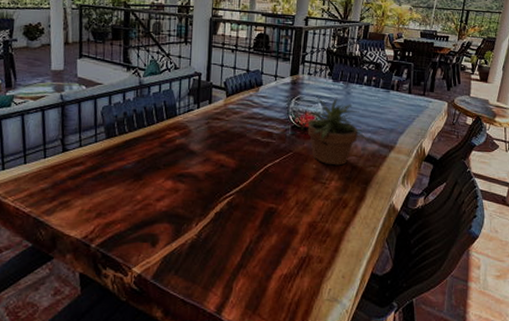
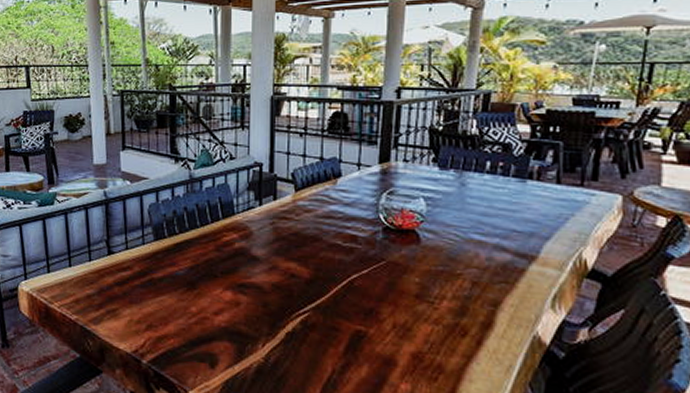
potted plant: present [299,96,370,166] -> none [393,189,498,280]

